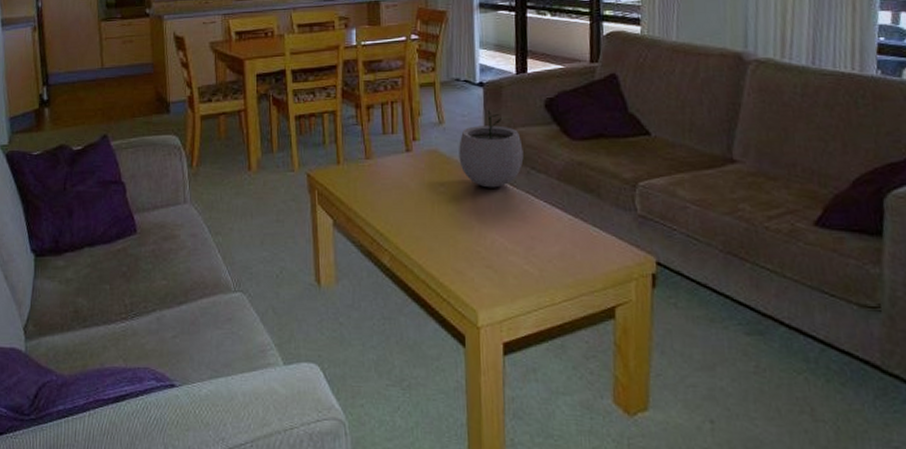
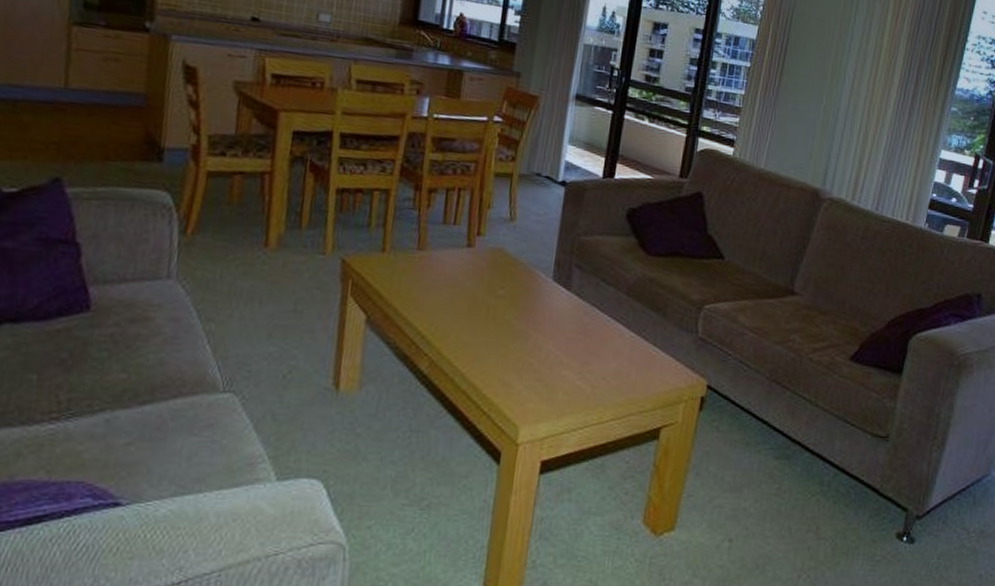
plant pot: present [459,109,524,188] -> none [525,211,597,297]

